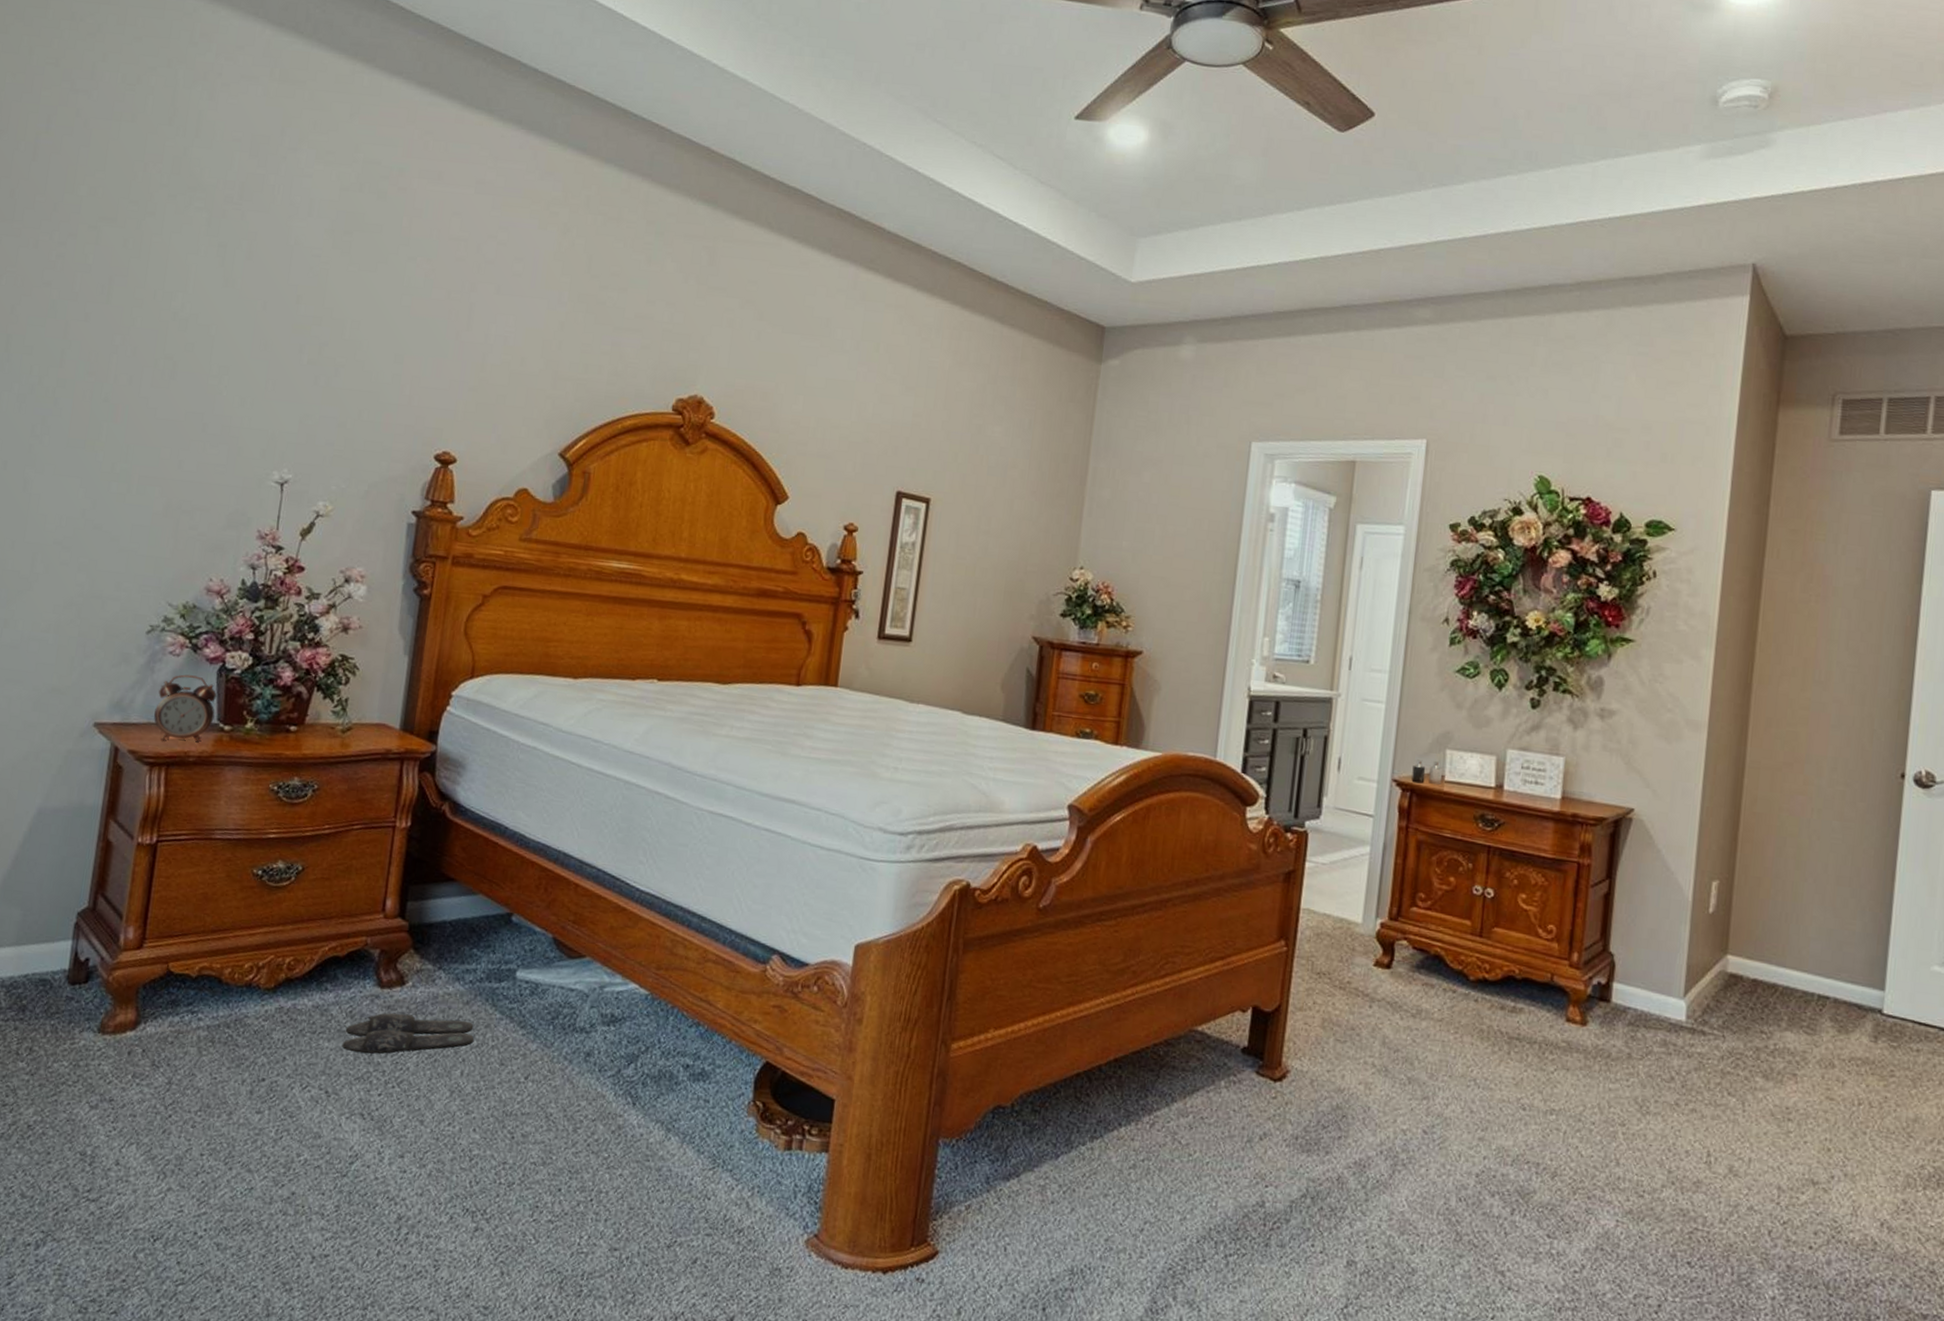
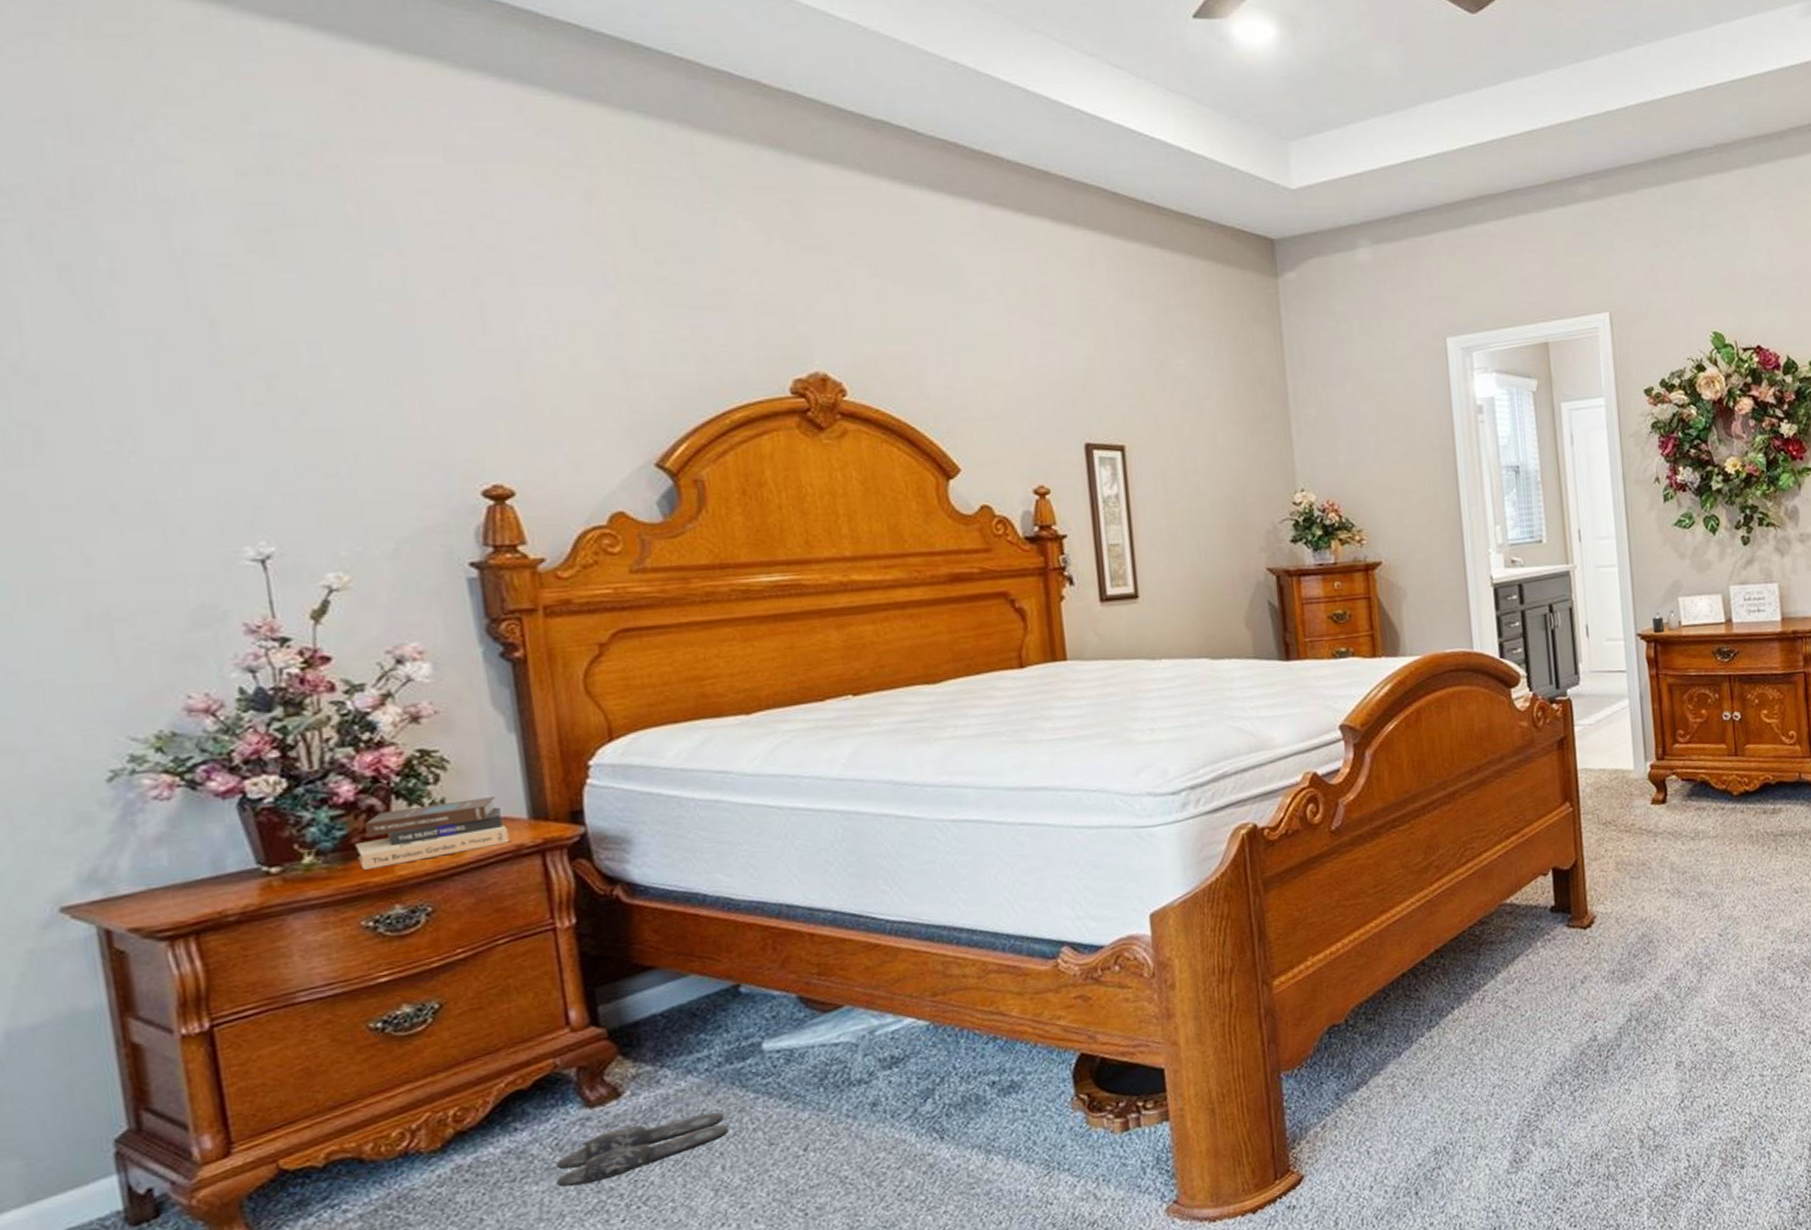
alarm clock: present [154,674,217,743] -> none [152,817,251,907]
books: none [280,699,384,746] -> present [355,797,510,871]

